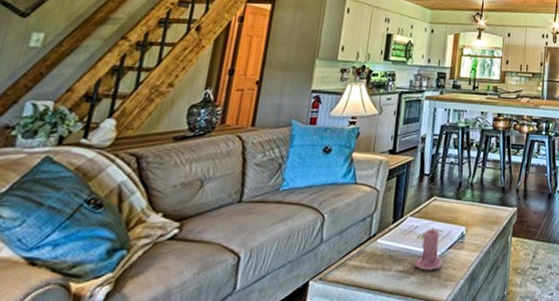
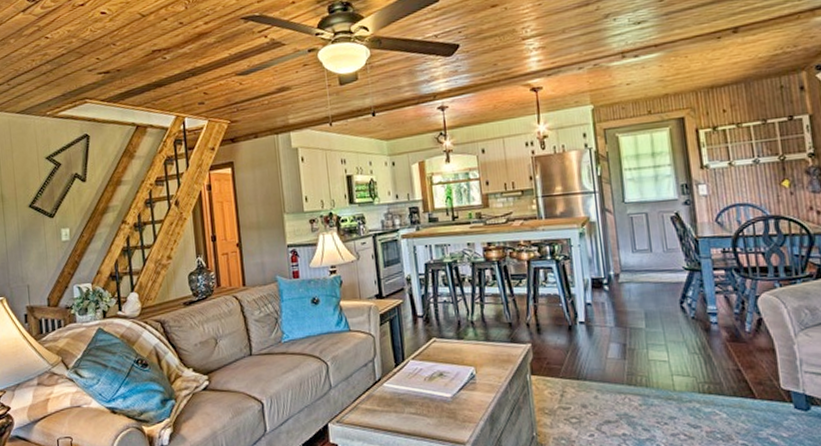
candle: present [414,227,442,271] -> none [426,369,456,413]

